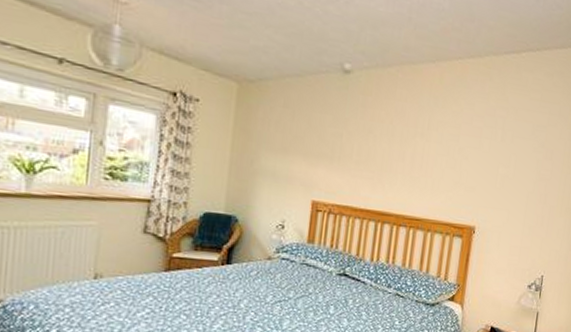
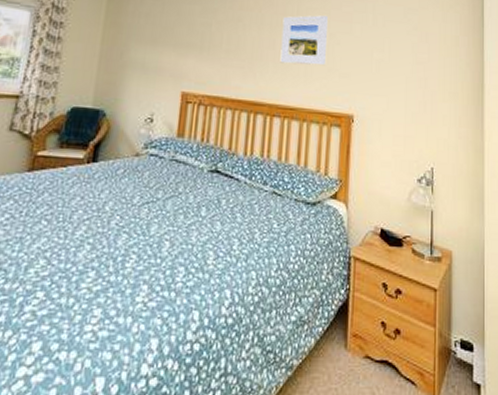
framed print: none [408,129,458,179] -> present [280,15,328,66]

